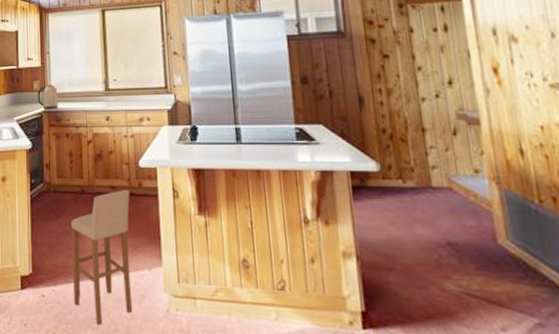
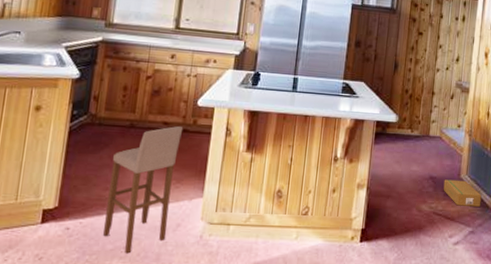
kettle: present [37,85,58,110] -> none [95,13,122,40]
box: none [471,246,545,287] -> present [443,179,482,207]

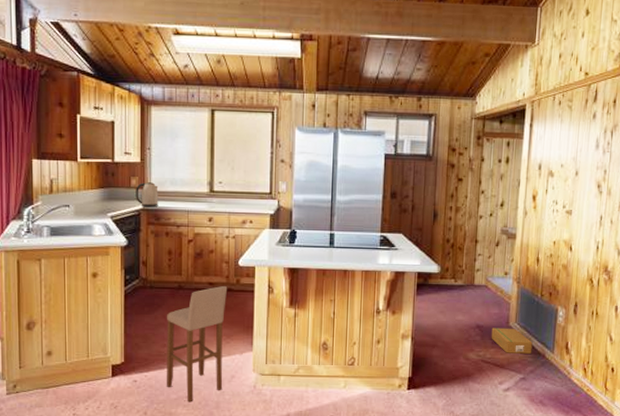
kettle: none [95,13,122,40] -> present [136,182,158,207]

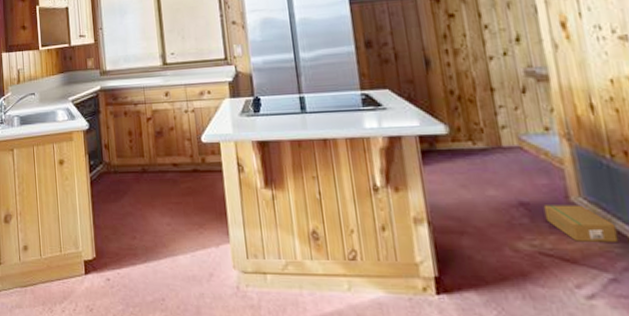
kettle: present [136,182,158,207] -> none [92,62,115,88]
bar stool: present [166,285,228,402] -> none [133,166,202,306]

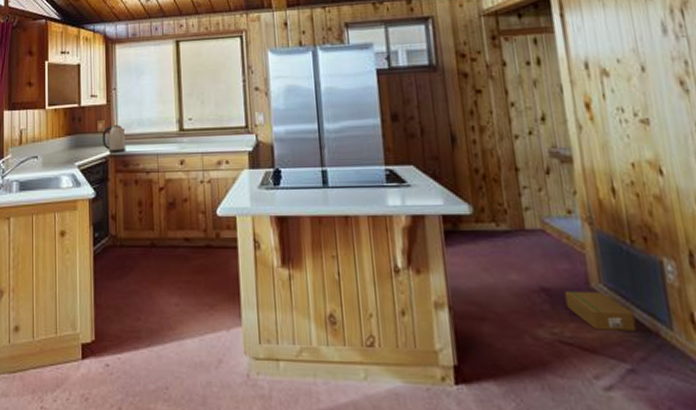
kettle: none [92,62,115,88] -> present [102,125,126,153]

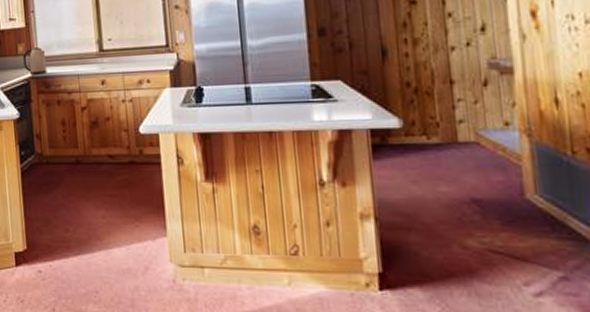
box: present [564,291,637,331] -> none [497,202,573,240]

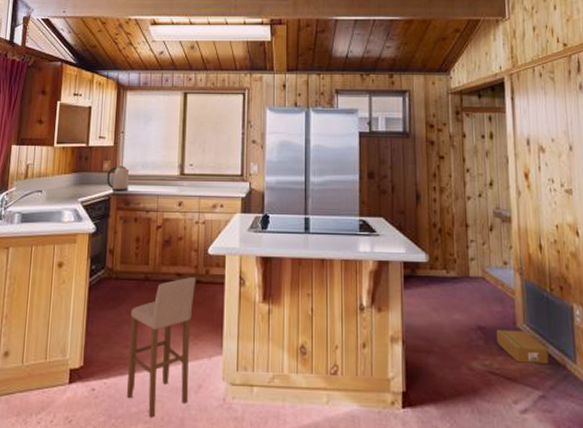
bar stool: none [66,157,137,299] -> present [126,276,197,418]
box: none [497,202,573,240] -> present [496,329,549,364]

